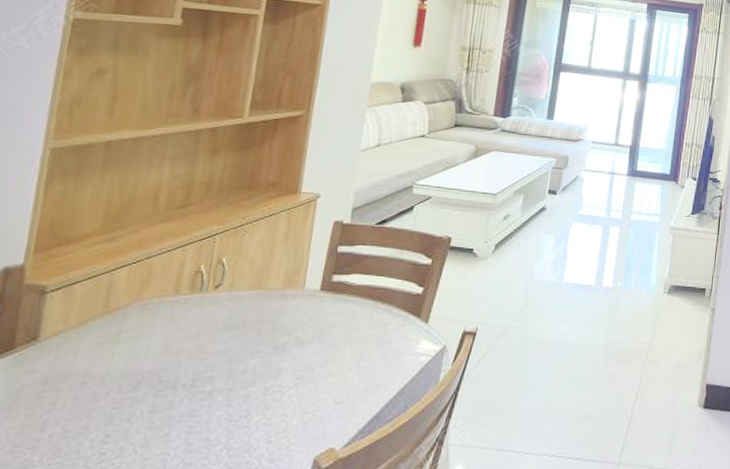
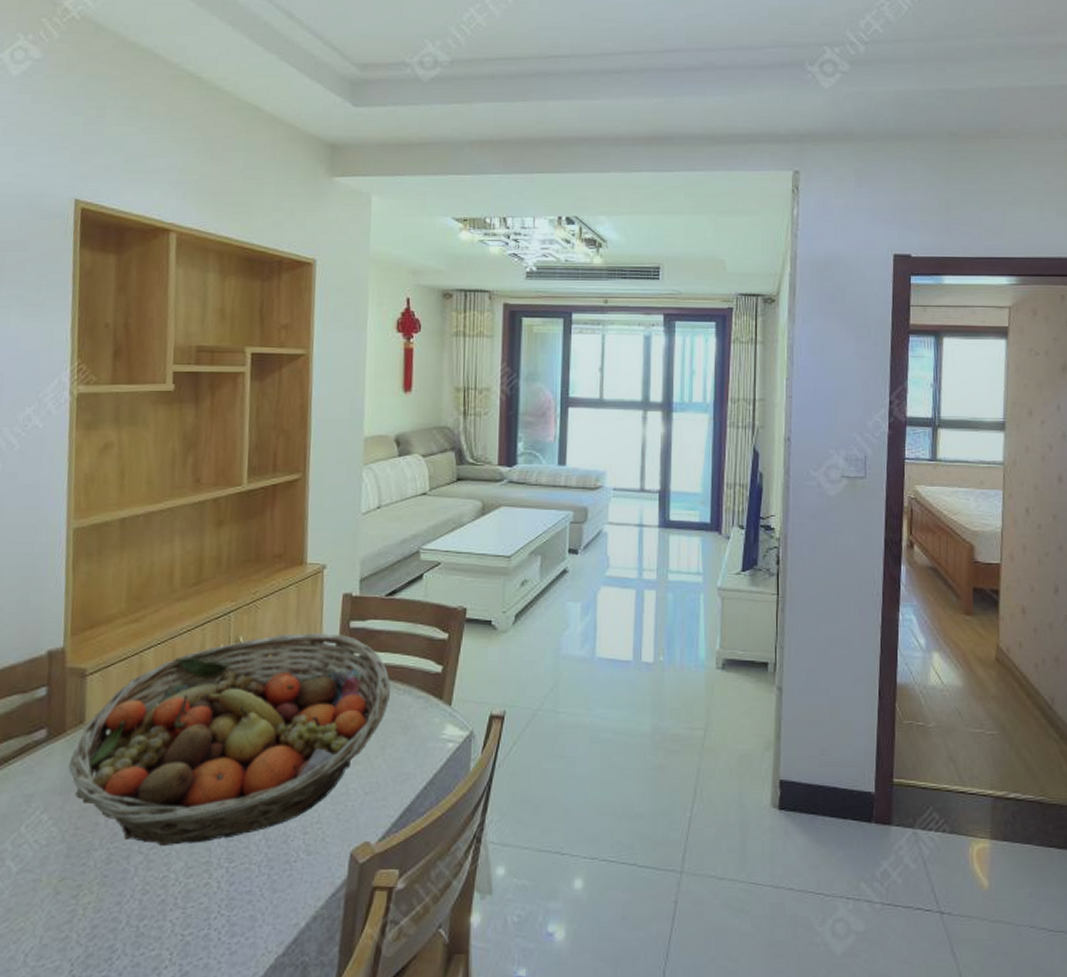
fruit basket: none [13,256,372,459] -> present [69,633,391,845]

